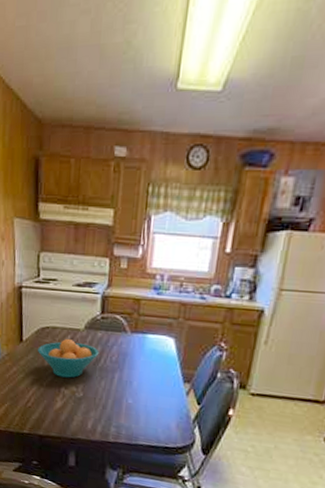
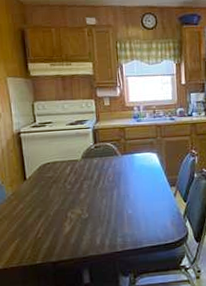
fruit bowl: present [38,338,100,378] -> none [42,169,97,204]

